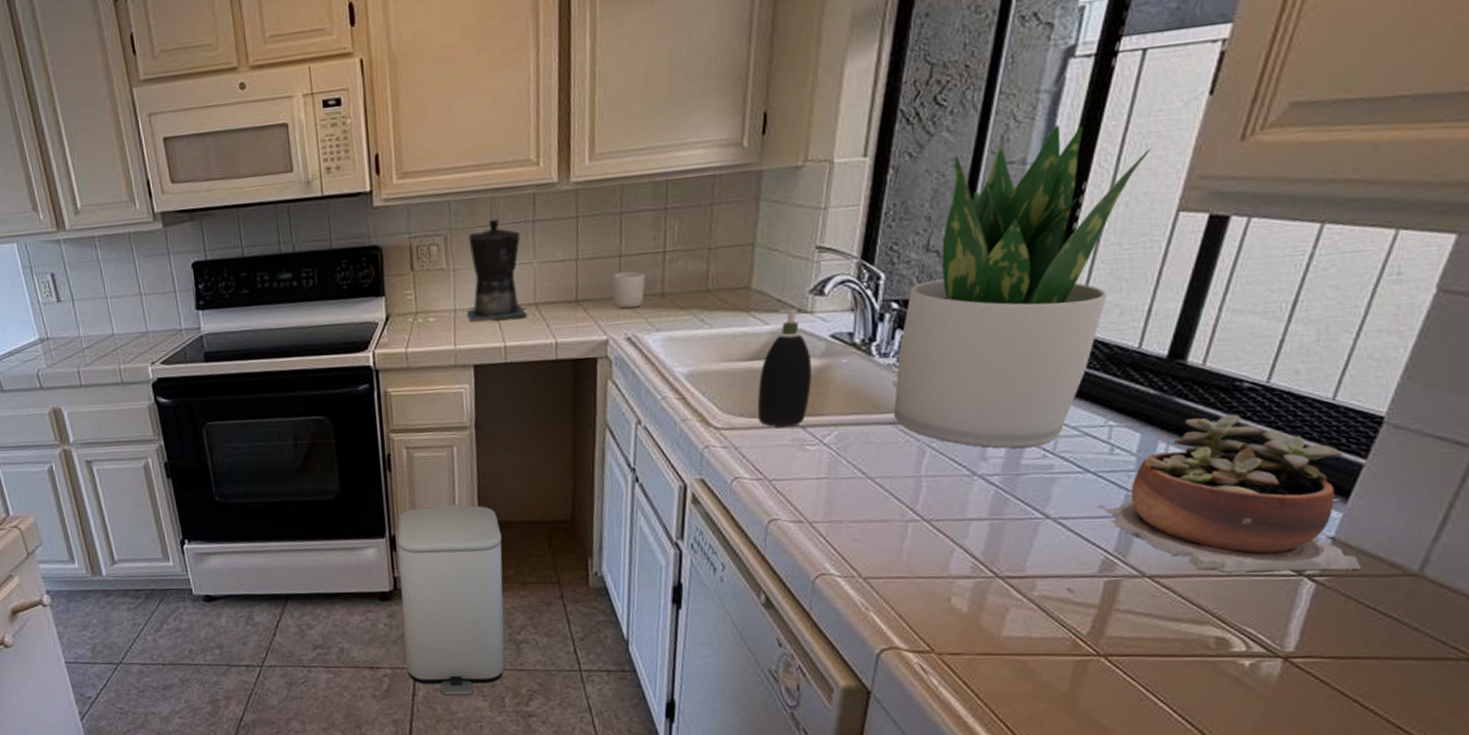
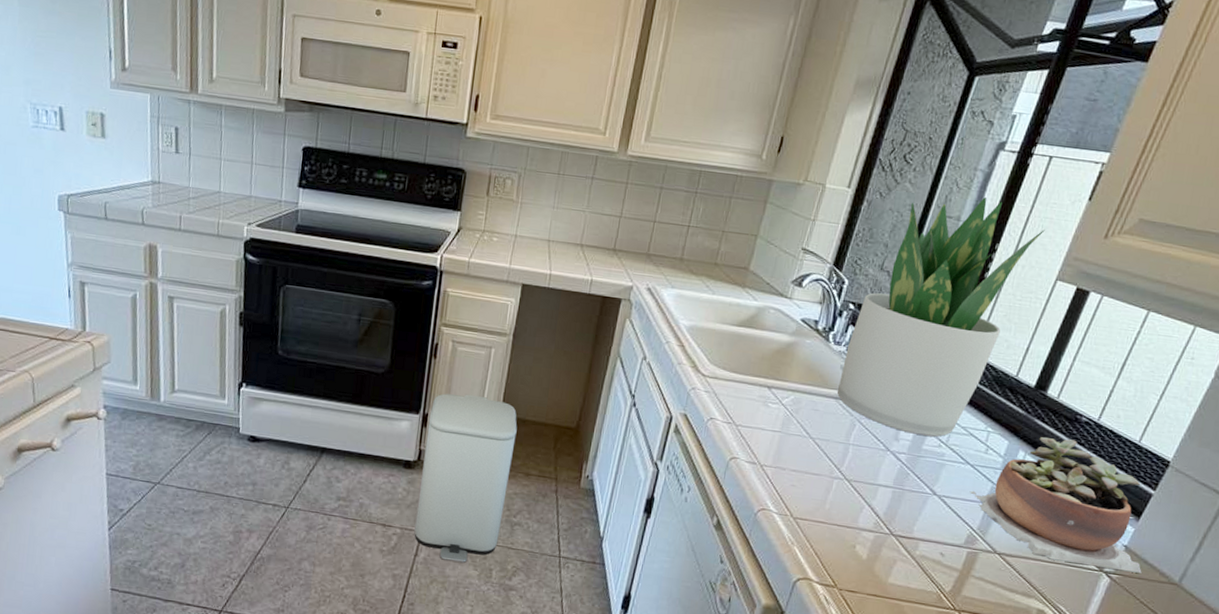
coffee maker: present [466,218,527,322] -> none [524,169,580,255]
mug: present [611,271,646,309] -> none [641,234,671,266]
soap dispenser: present [758,308,813,428] -> none [737,291,784,386]

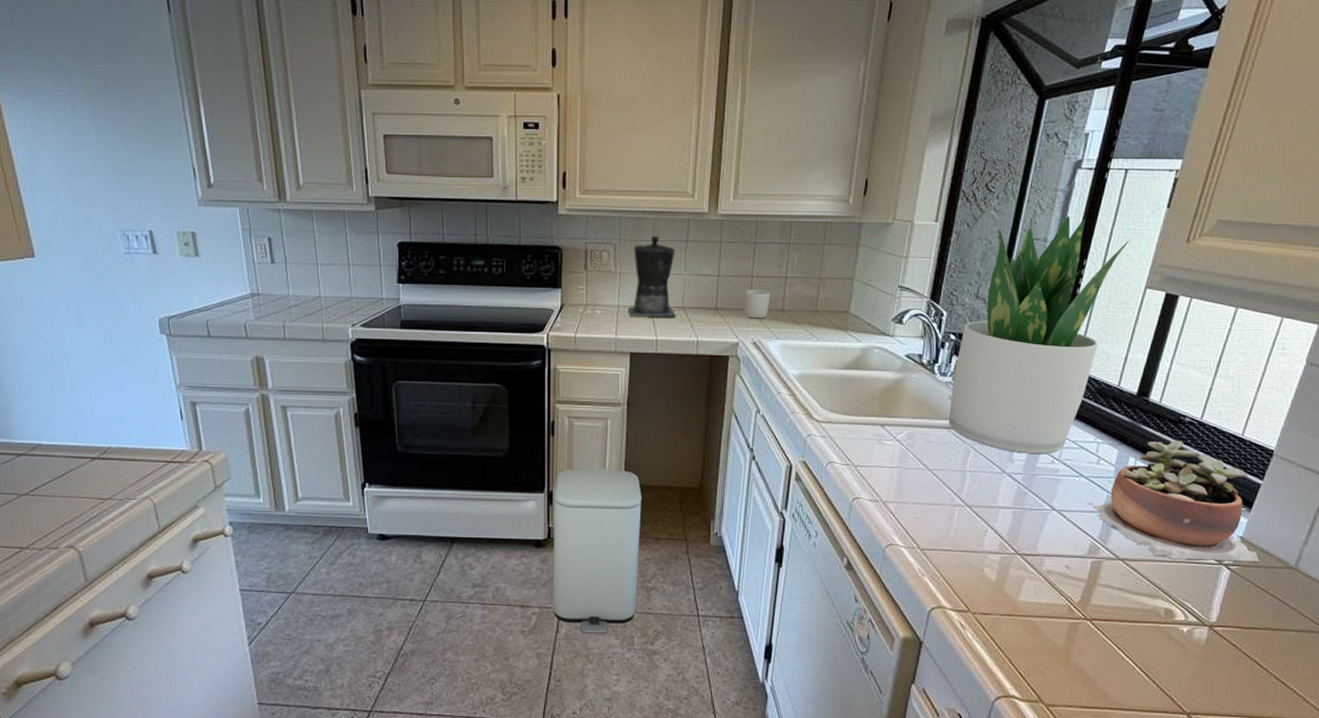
coffee maker: none [524,169,580,255] -> present [627,235,676,319]
mug: none [641,234,671,266] -> present [744,290,771,319]

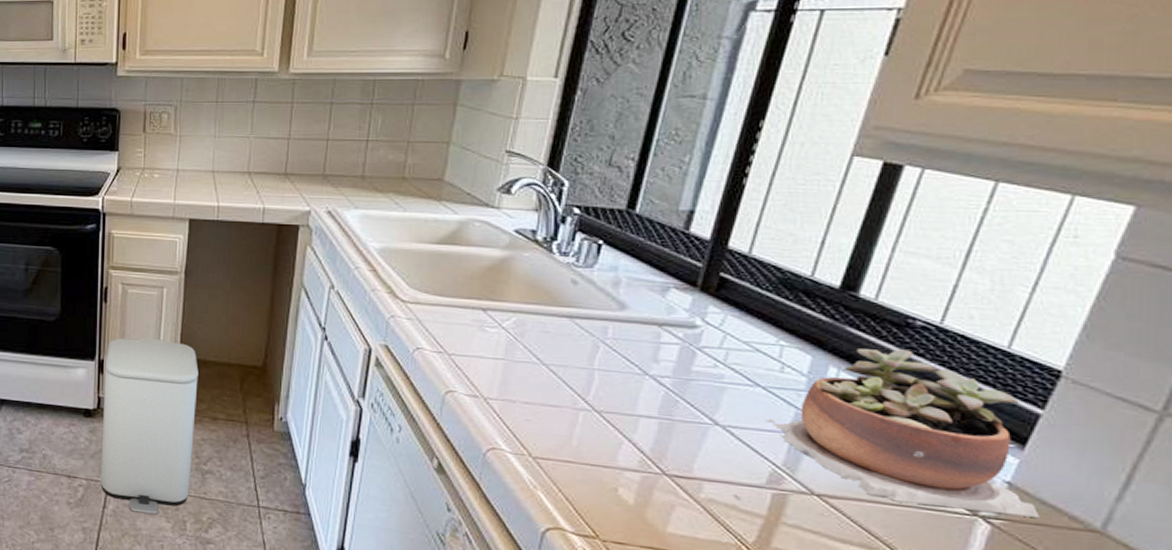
coffee maker: present [627,235,676,319] -> none [187,96,241,184]
mug: present [744,290,771,319] -> none [317,154,349,186]
planter: present [948,216,1129,455] -> none [570,68,827,356]

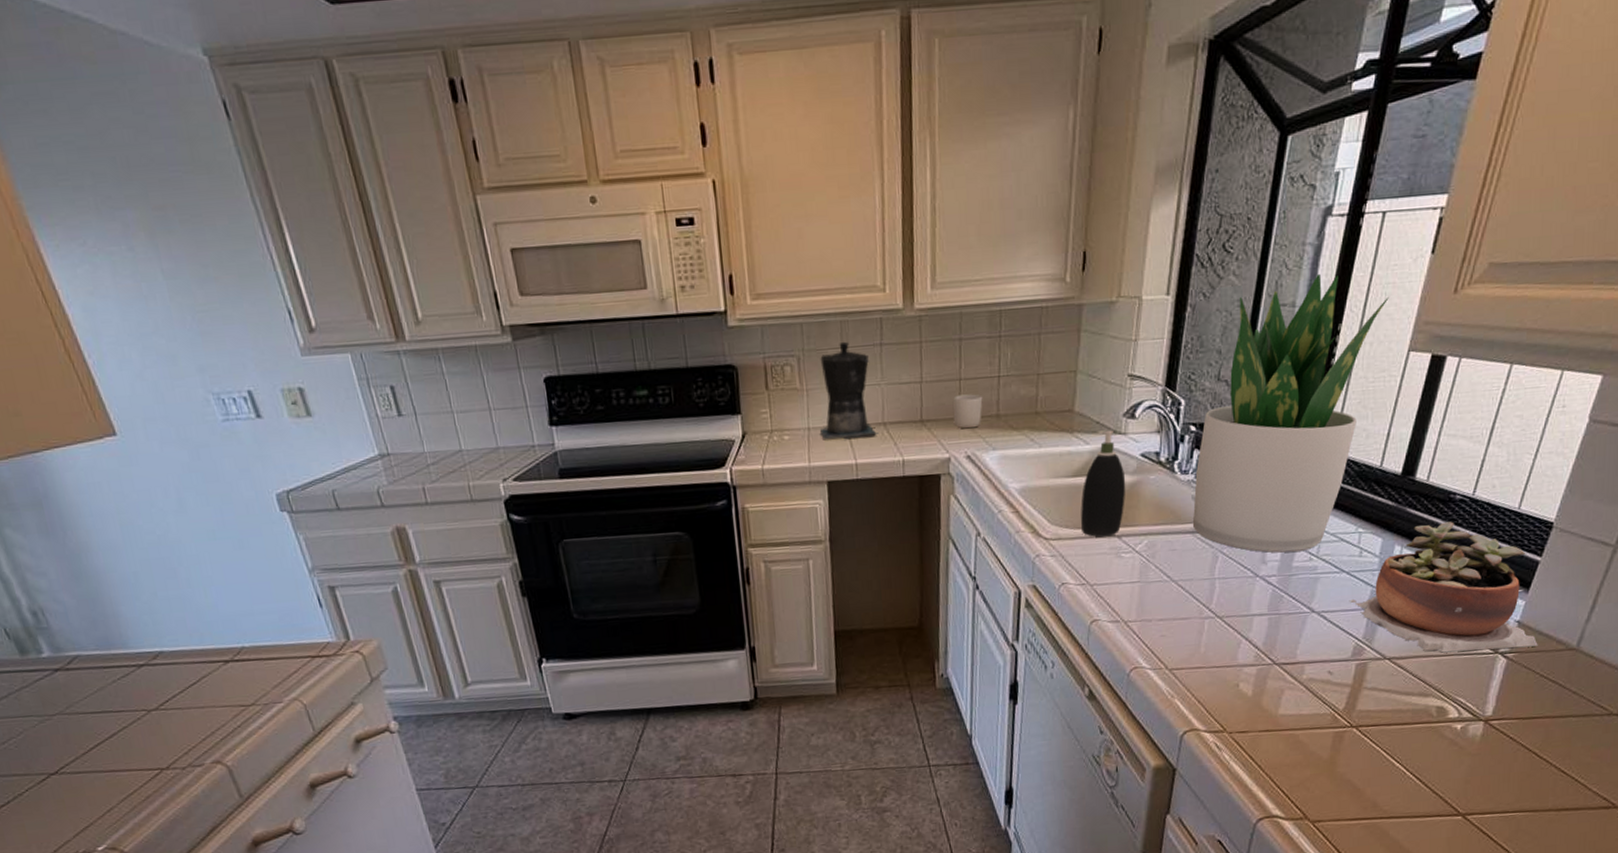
pedal bin: present [100,337,199,516] -> none [756,614,861,798]
coffee maker: none [187,96,241,184] -> present [819,341,876,440]
mug: none [317,154,349,186] -> present [952,394,983,429]
soap dispenser: none [443,202,496,308] -> present [1081,430,1126,537]
planter: none [570,68,827,356] -> present [1192,274,1389,553]

